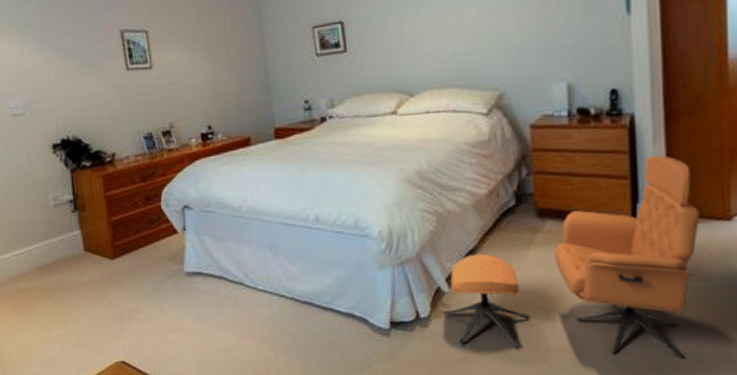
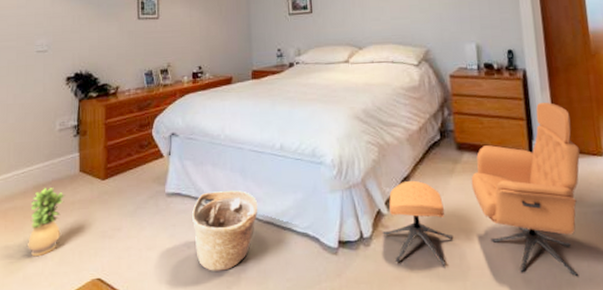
potted plant: none [36,268,75,340] -> present [28,188,66,257]
basket: none [217,268,294,354] -> present [192,190,258,271]

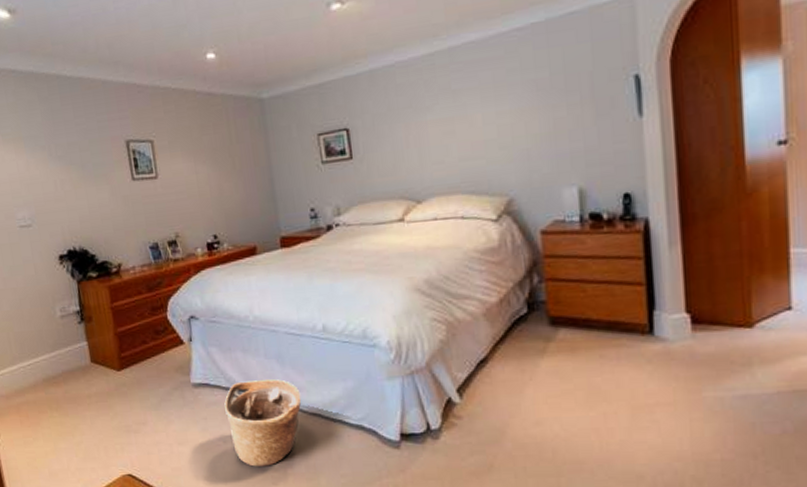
potted plant: present [28,188,66,257] -> none [43,380,81,453]
armchair: present [382,103,580,276] -> none [454,261,721,471]

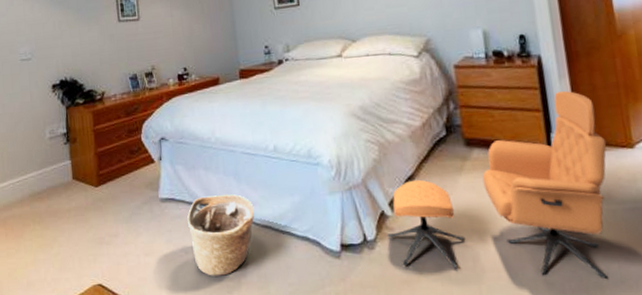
armchair: none [454,261,721,471] -> present [387,91,607,278]

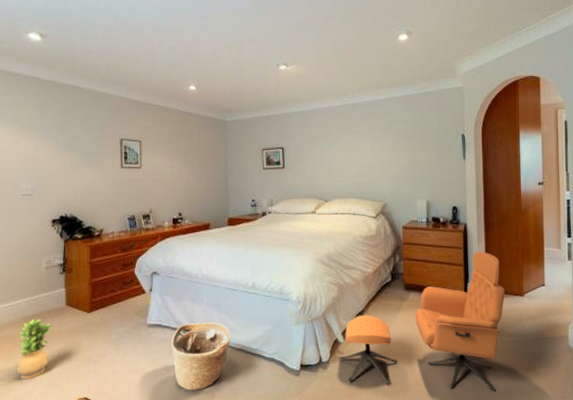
potted plant: none [28,196,61,264] -> present [17,319,53,380]

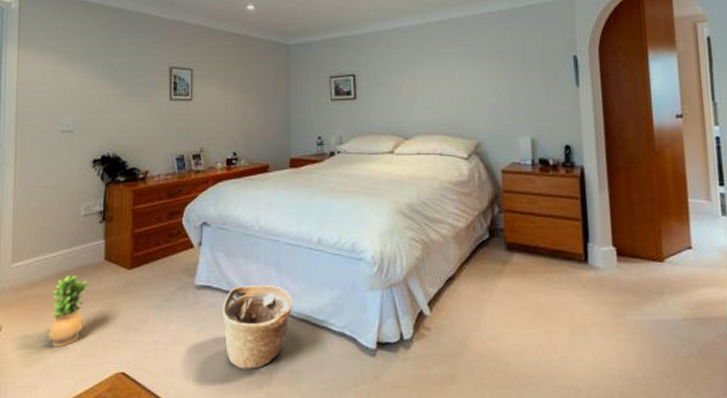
armchair: present [338,252,506,391] -> none [424,203,639,388]

